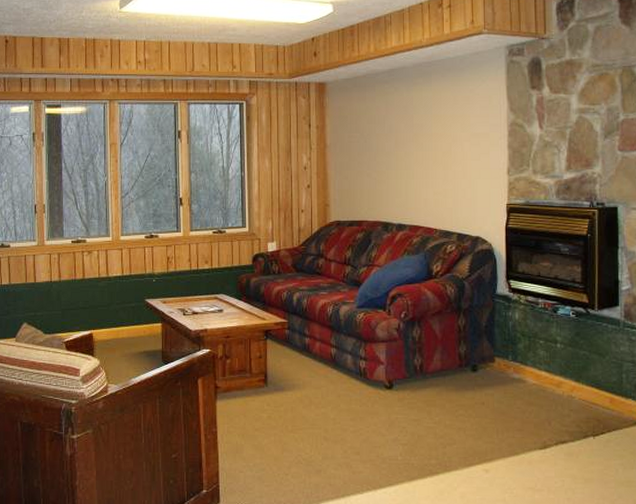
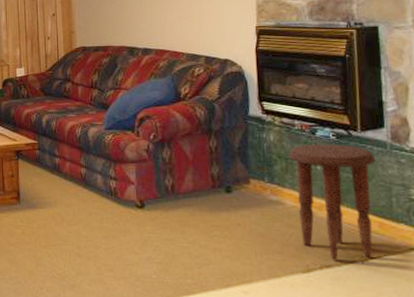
side table: none [532,322,610,436] -> present [289,144,376,261]

